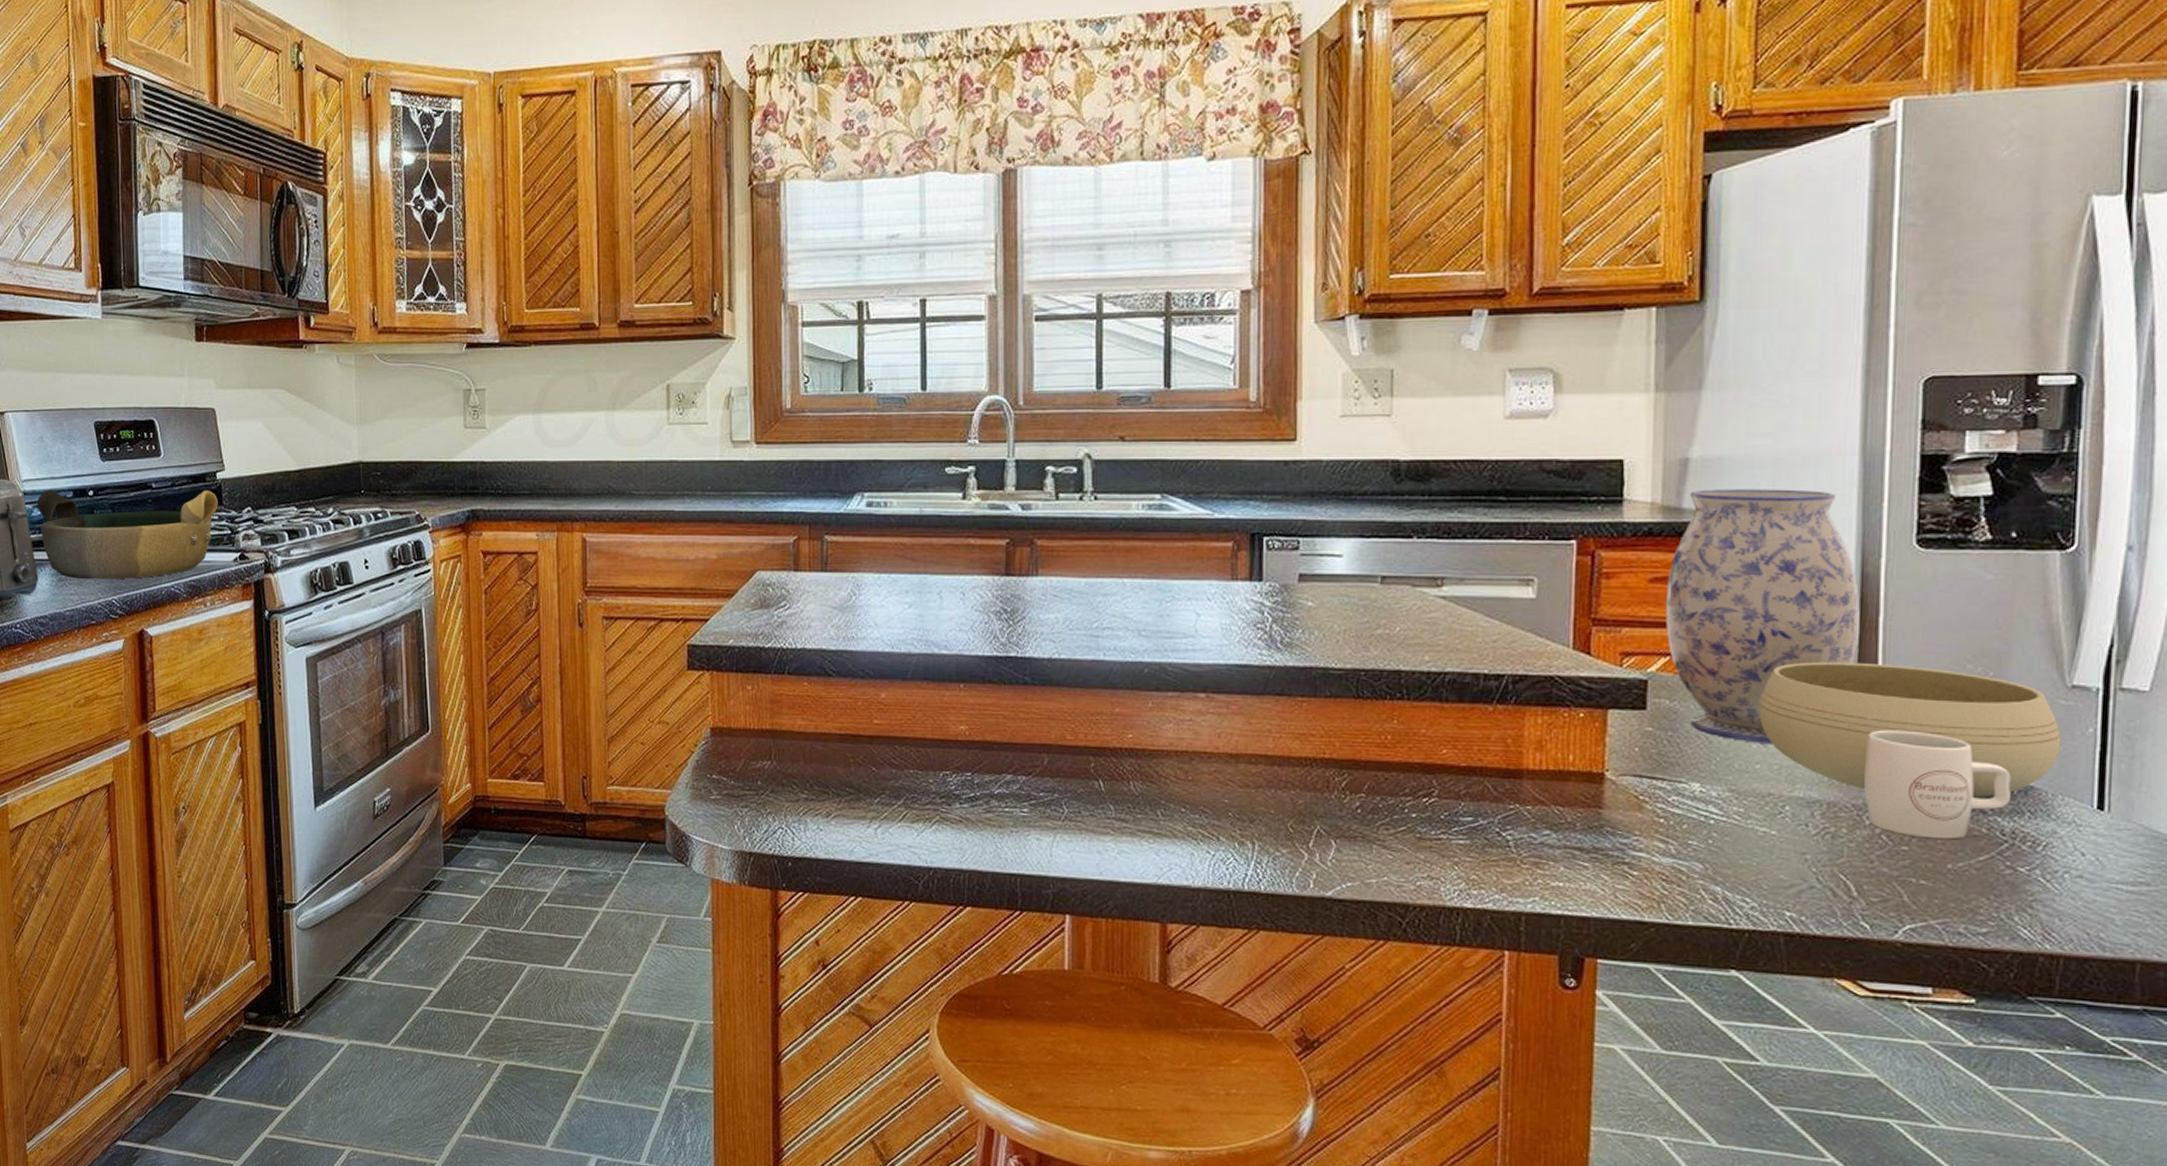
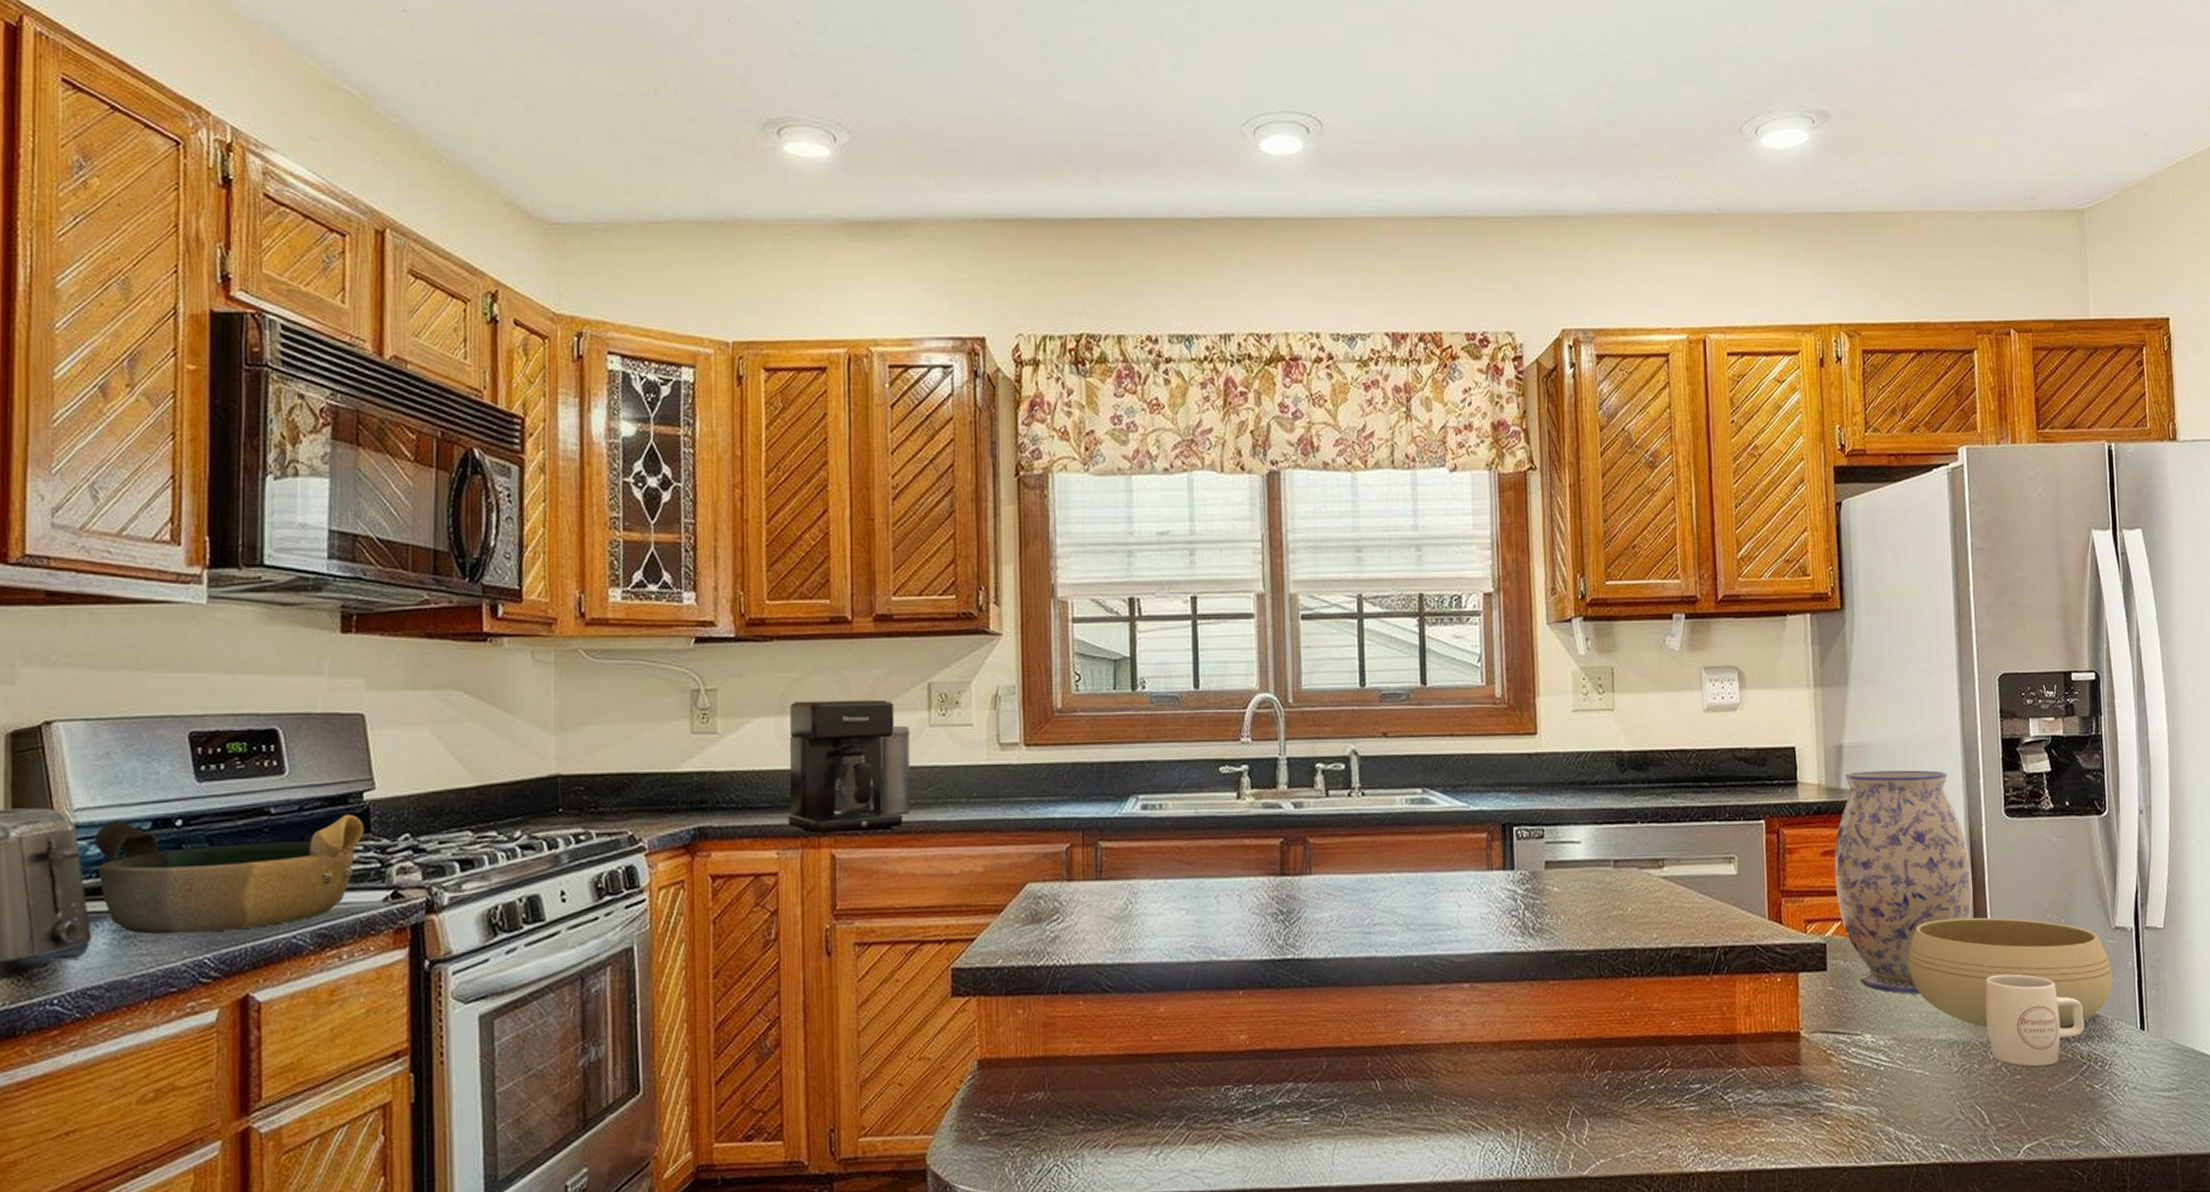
coffee maker: none [546,399,645,520] -> present [788,699,903,834]
canister: none [625,423,652,504] -> present [881,725,912,814]

